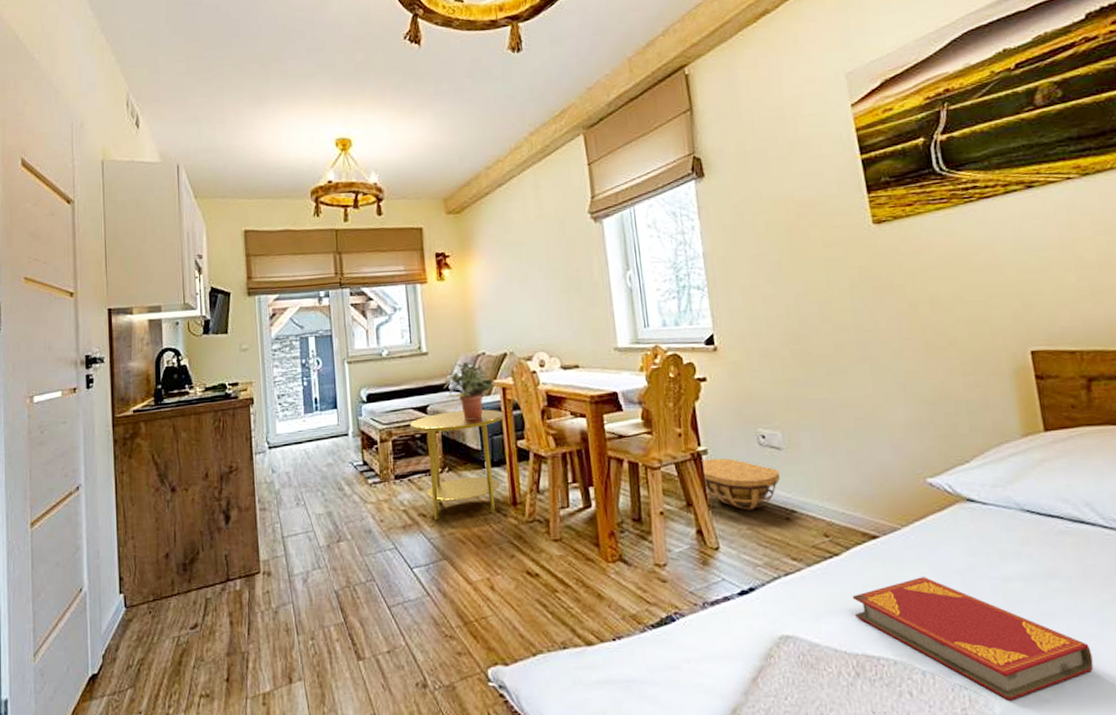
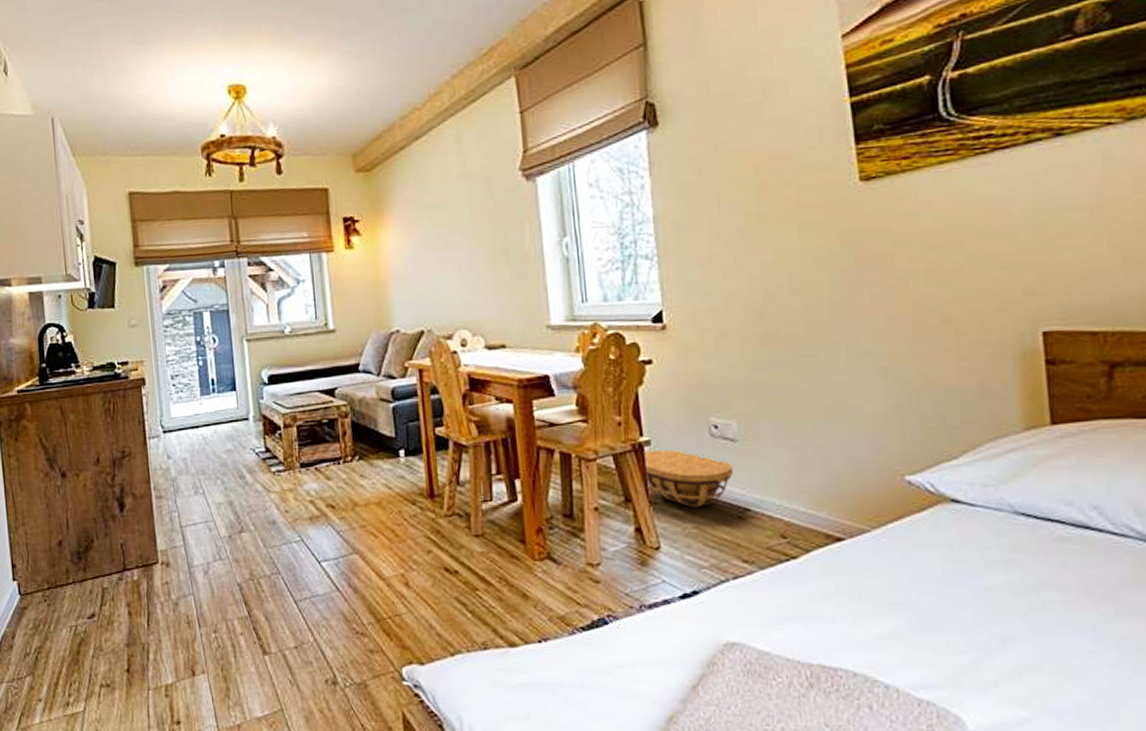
side table: present [409,409,504,521] -> none [315,393,421,512]
potted plant: present [443,361,496,420] -> none [352,340,411,404]
hardback book: present [852,577,1094,701] -> none [809,584,1086,718]

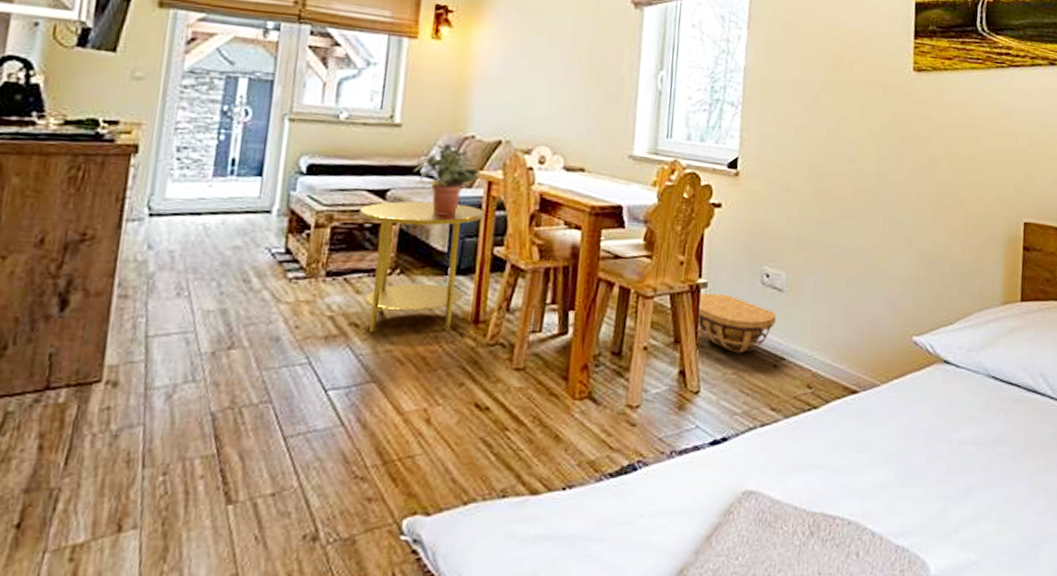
side table: none [315,393,421,512] -> present [358,201,485,333]
potted plant: none [352,340,411,404] -> present [413,143,481,215]

